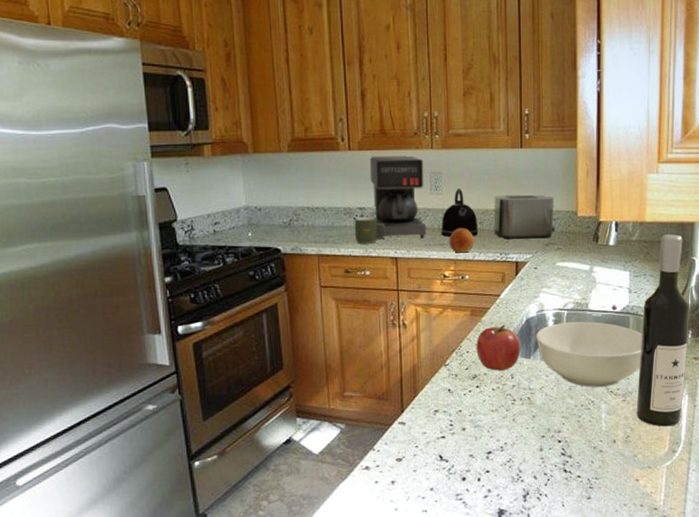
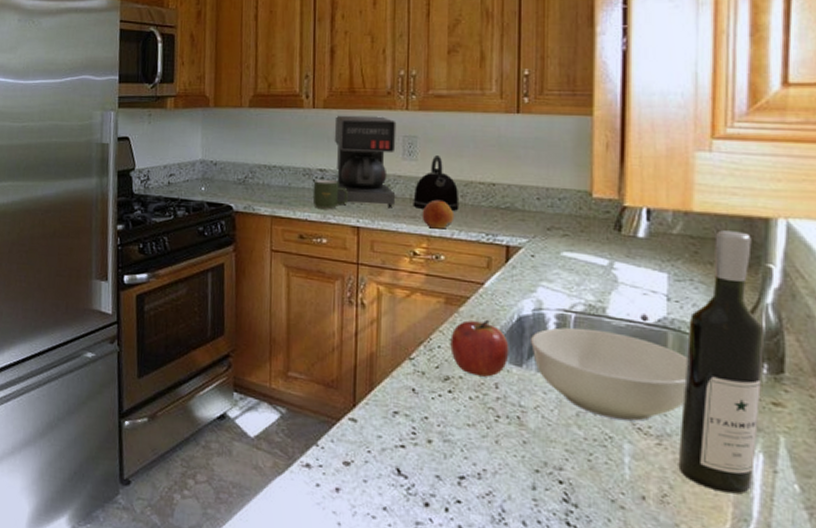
toaster: present [493,194,555,239] -> none [479,165,561,221]

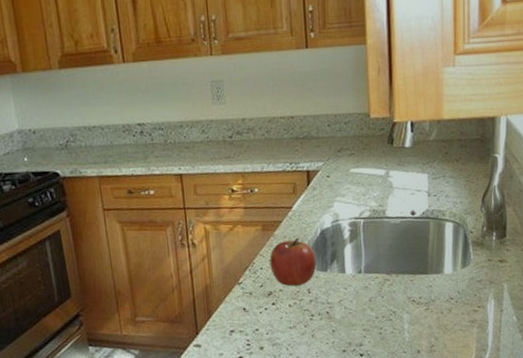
mug: present [313,179,348,209] -> none [133,132,168,162]
coffee maker: present [331,115,397,207] -> none [145,64,211,156]
kettle: present [413,154,460,211] -> none [226,95,266,149]
fruit: present [422,199,455,229] -> none [235,138,263,166]
bowl: present [531,327,688,421] -> none [332,229,444,298]
bottle: present [678,230,765,494] -> none [440,131,494,334]

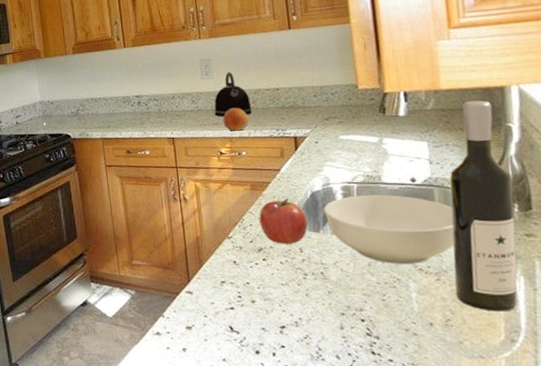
kettle: none [226,95,266,149] -> present [214,71,253,117]
fruit: none [235,138,263,166] -> present [222,107,250,131]
bowl: none [332,229,444,298] -> present [324,194,455,264]
bottle: none [440,131,494,334] -> present [449,100,518,312]

